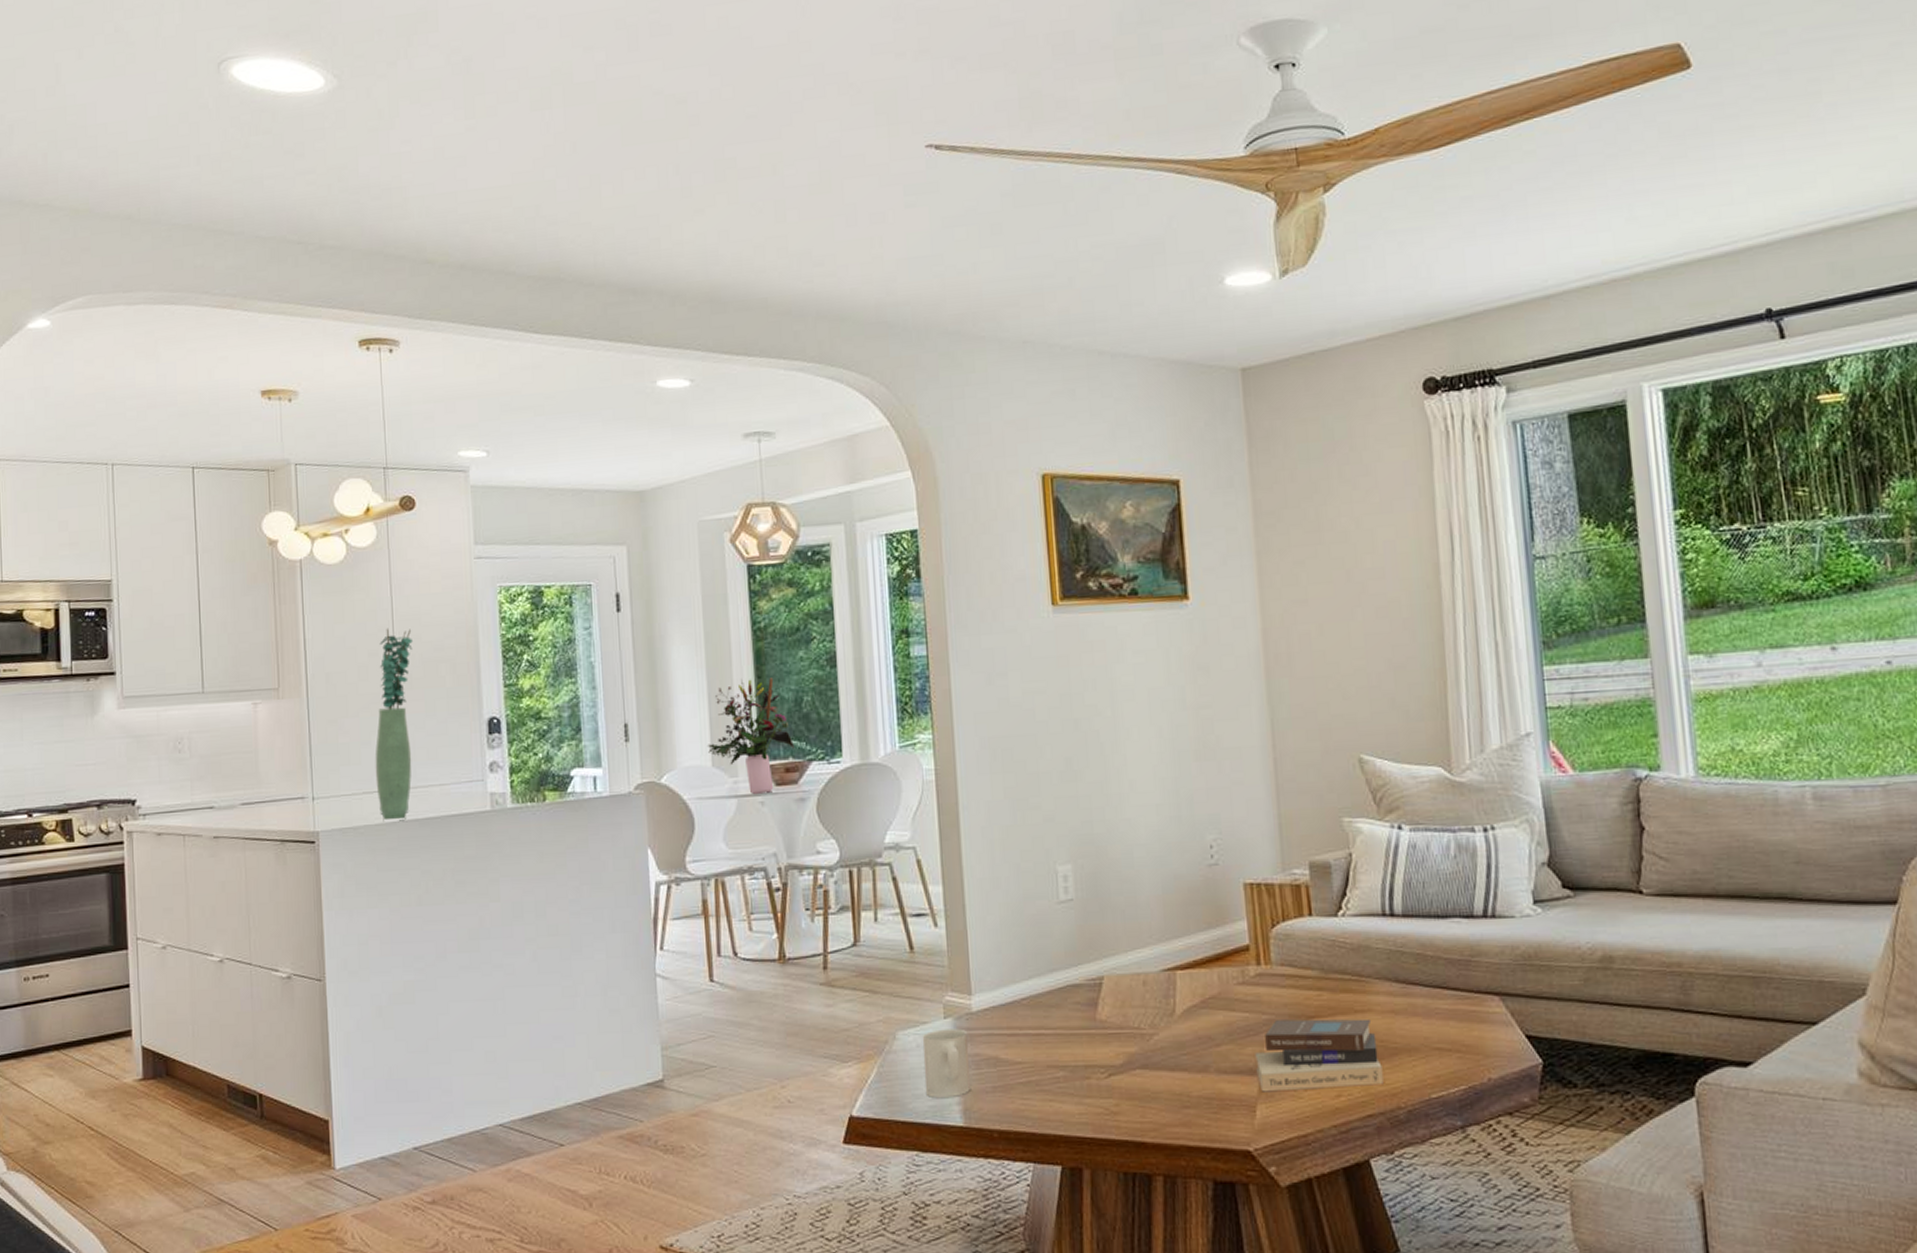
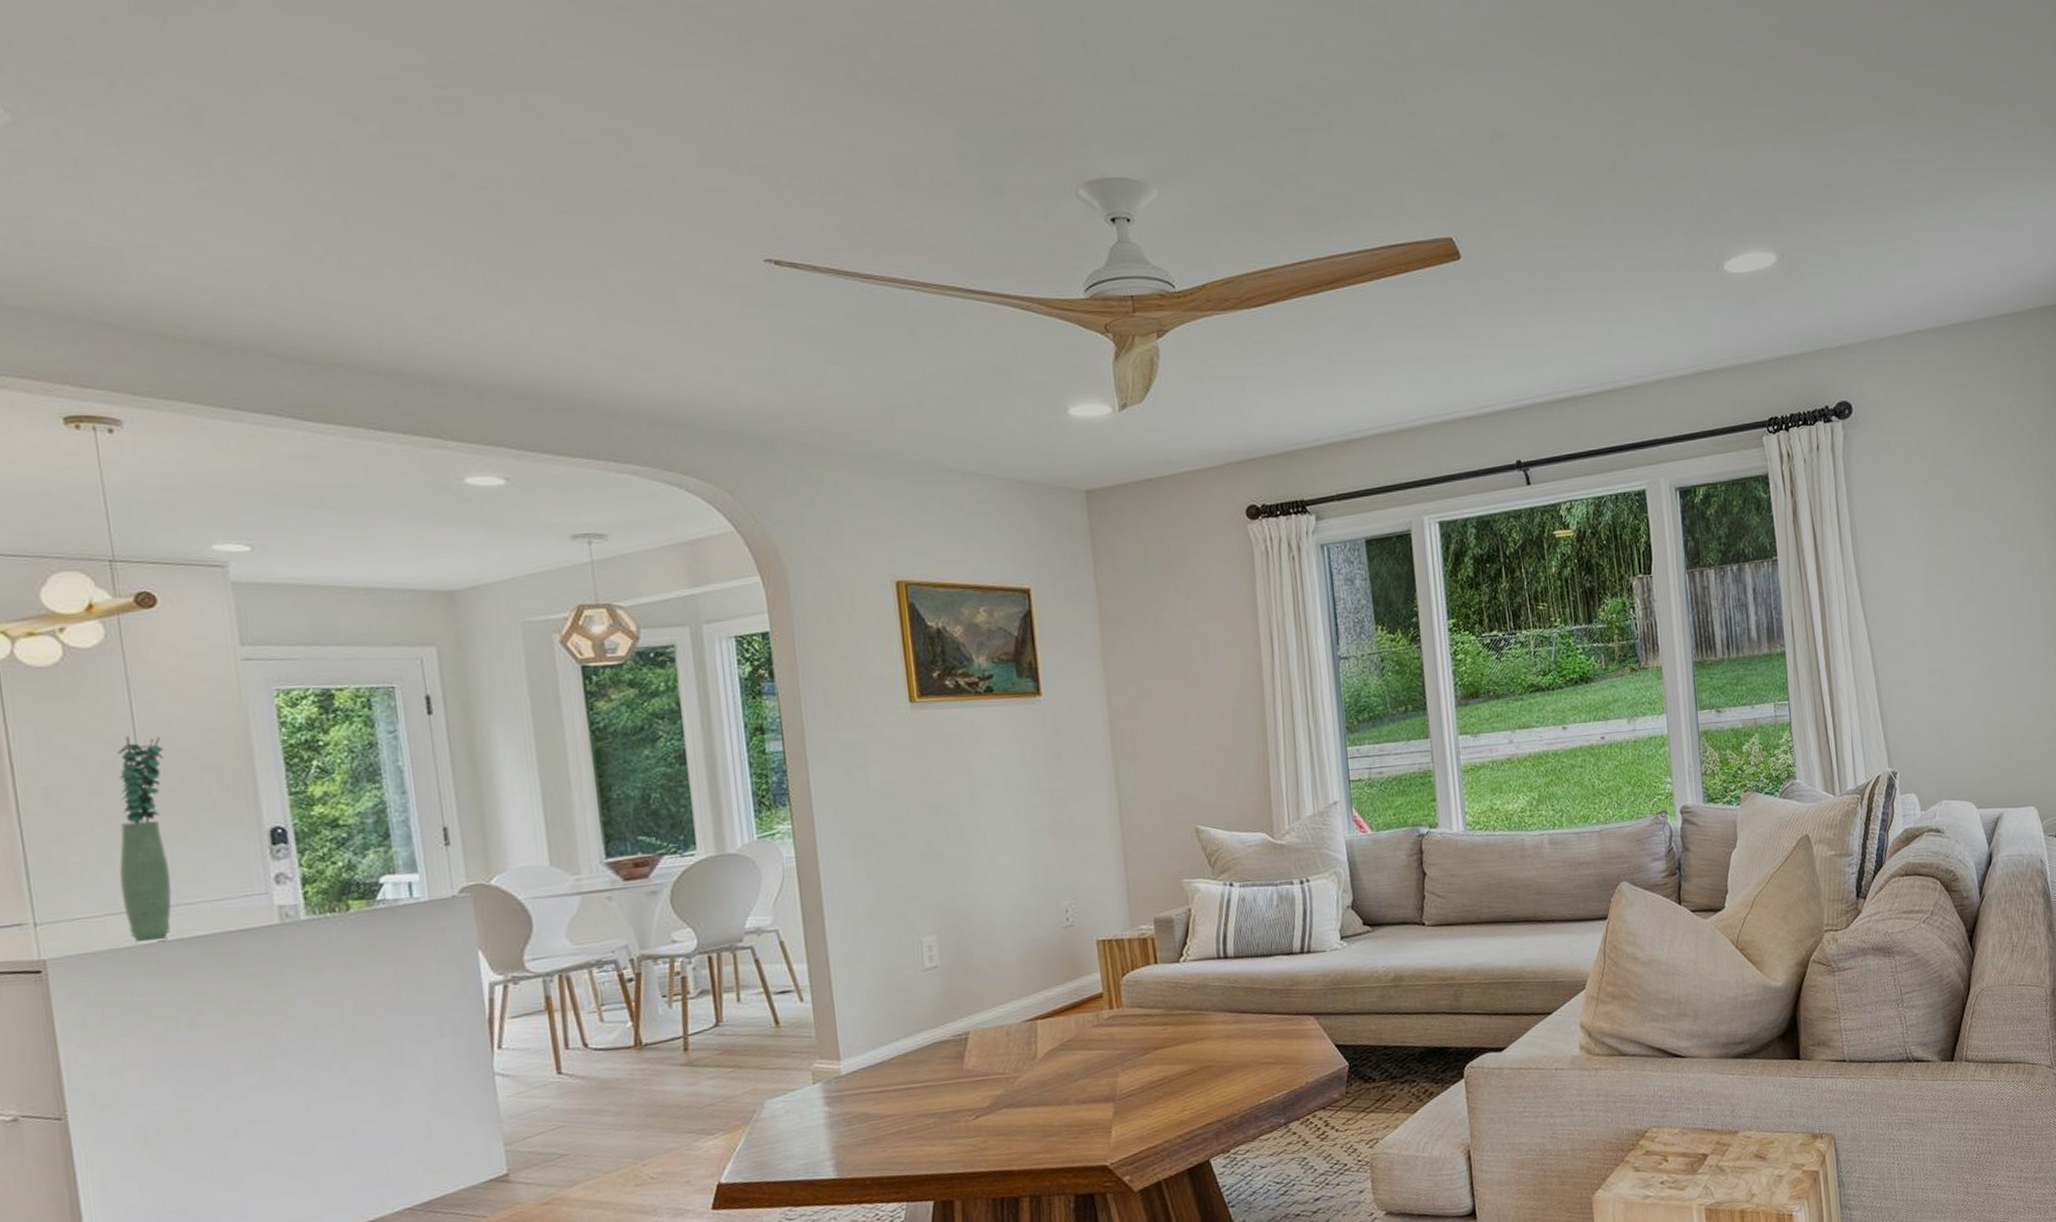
bouquet: present [707,677,794,795] -> none [543,776,643,891]
cup: present [922,1028,972,1099] -> none [791,1091,843,1157]
books: present [1255,1018,1384,1092] -> none [1109,1044,1220,1116]

